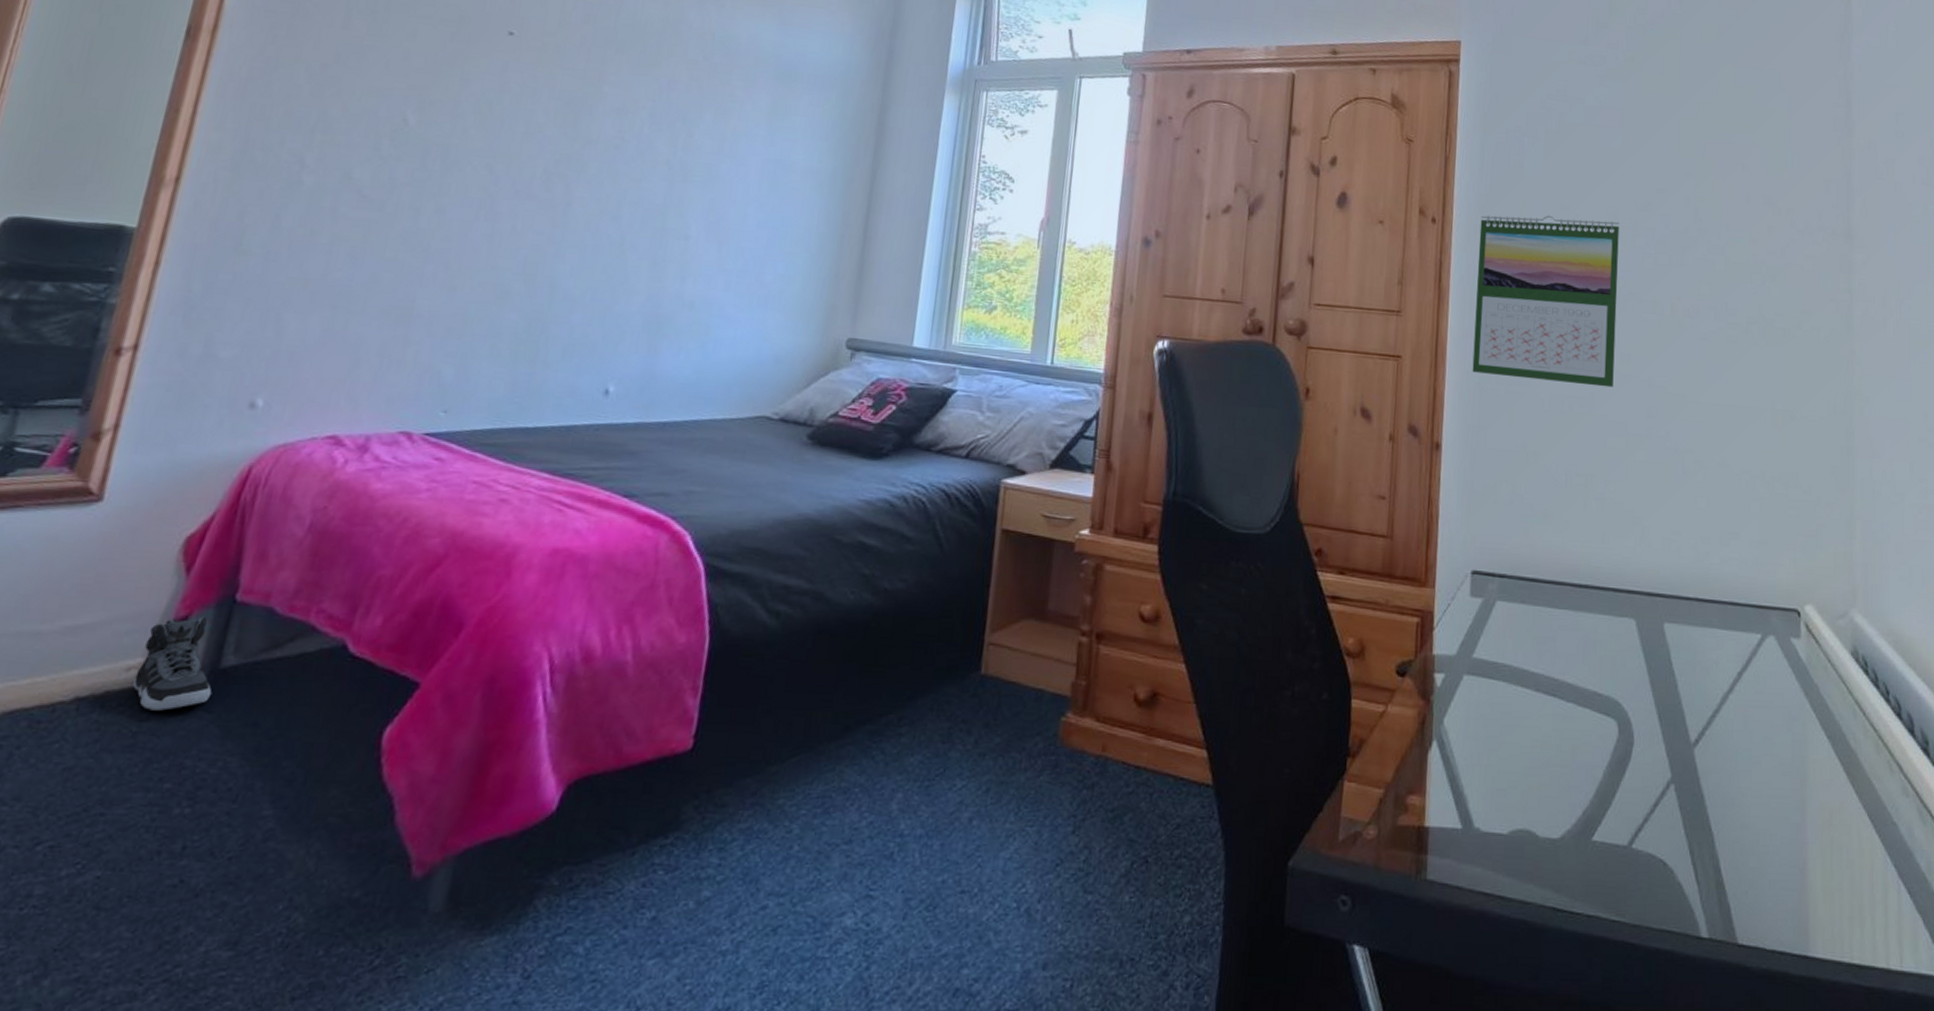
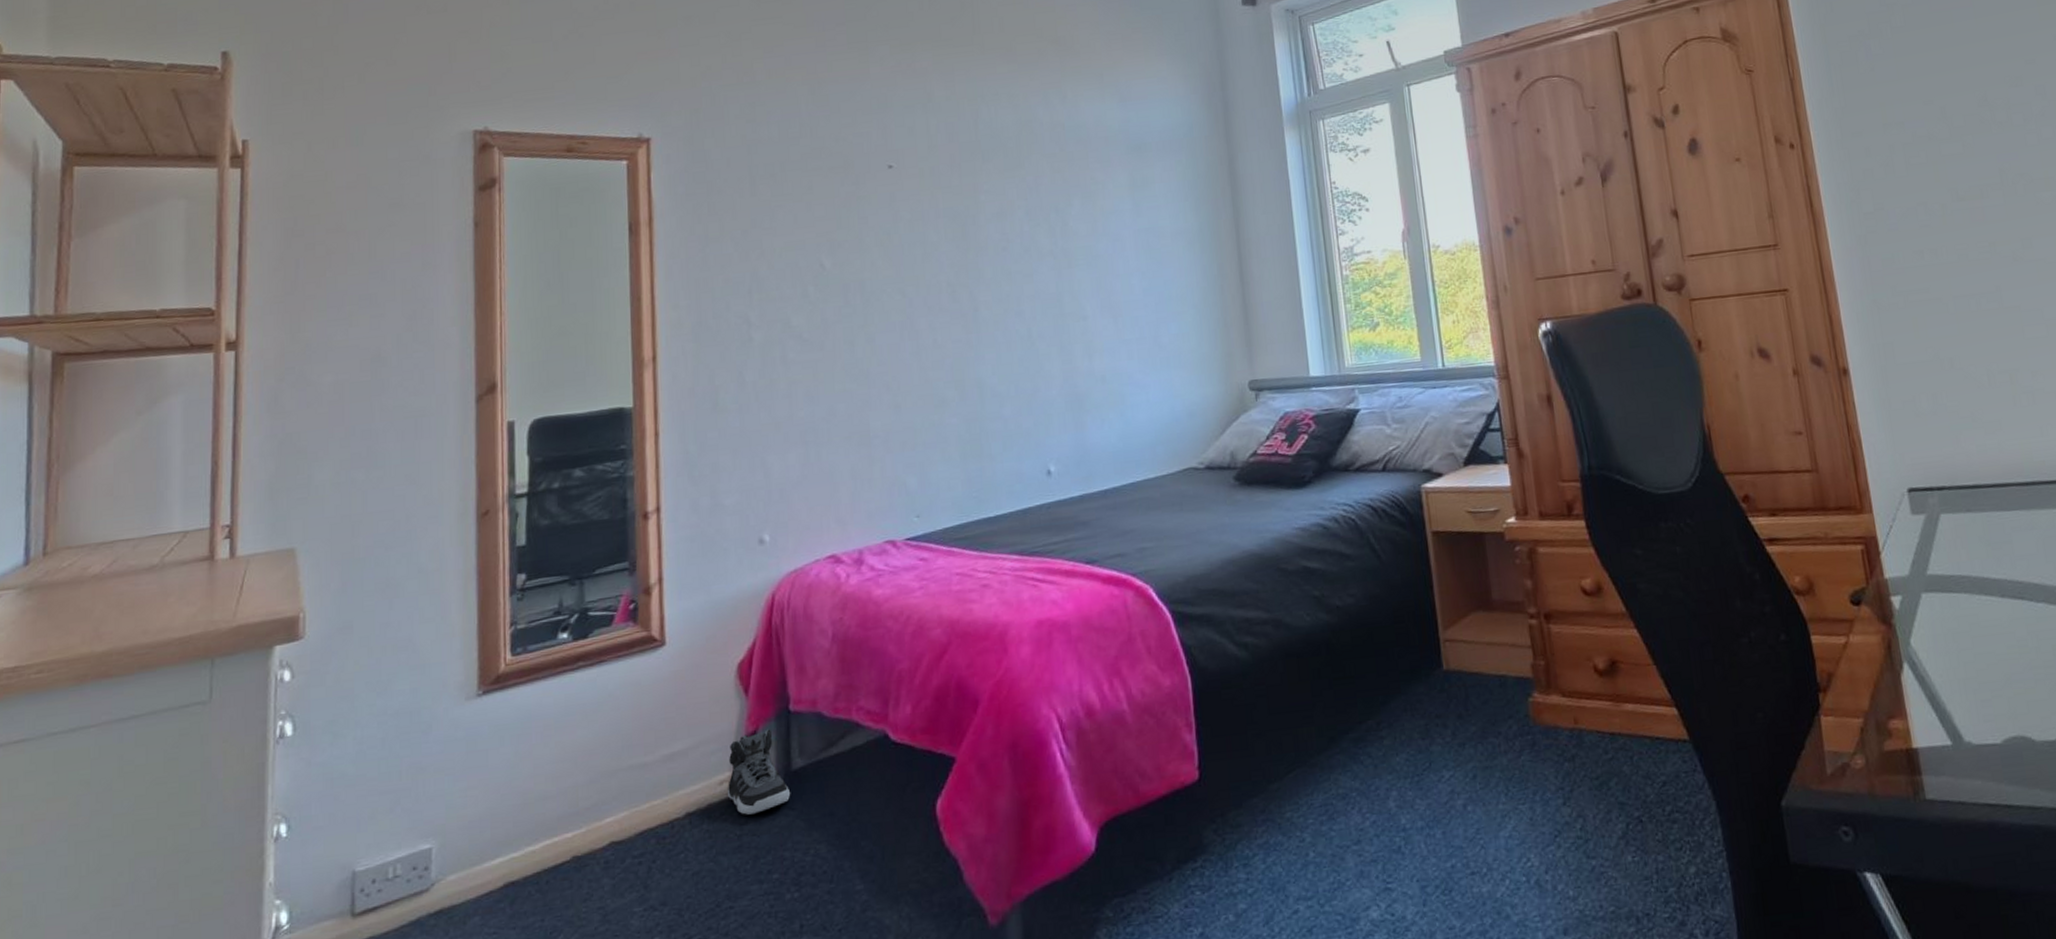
calendar: present [1472,215,1620,388] -> none [1840,104,2020,291]

